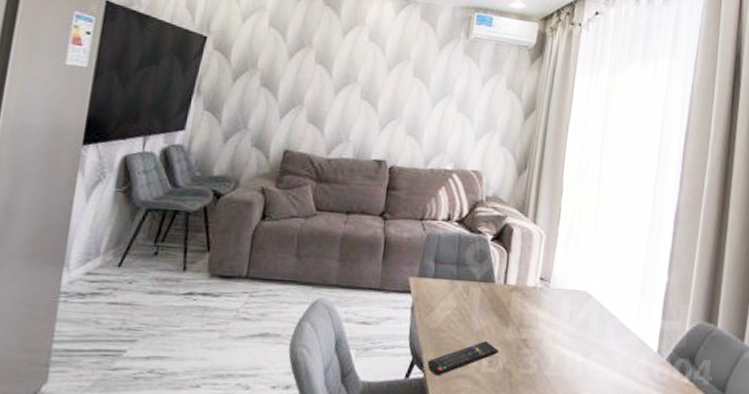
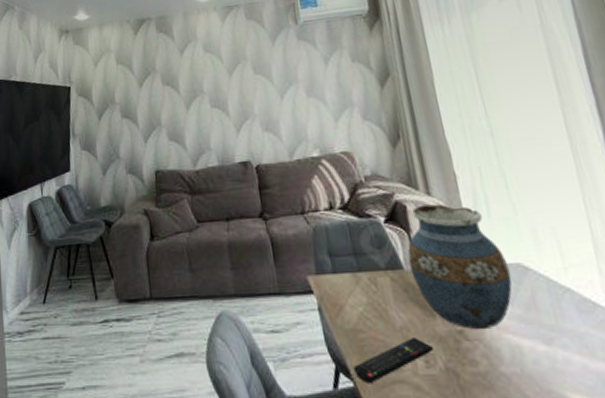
vase: none [500,231,577,341] -> present [407,204,512,330]

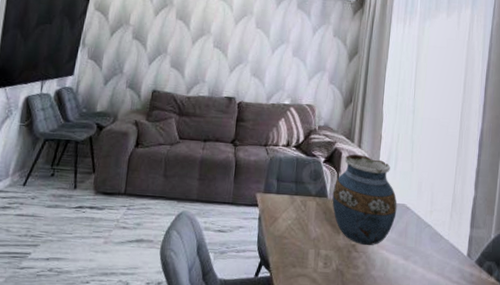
remote control: present [353,338,433,383] -> none [273,246,332,274]

